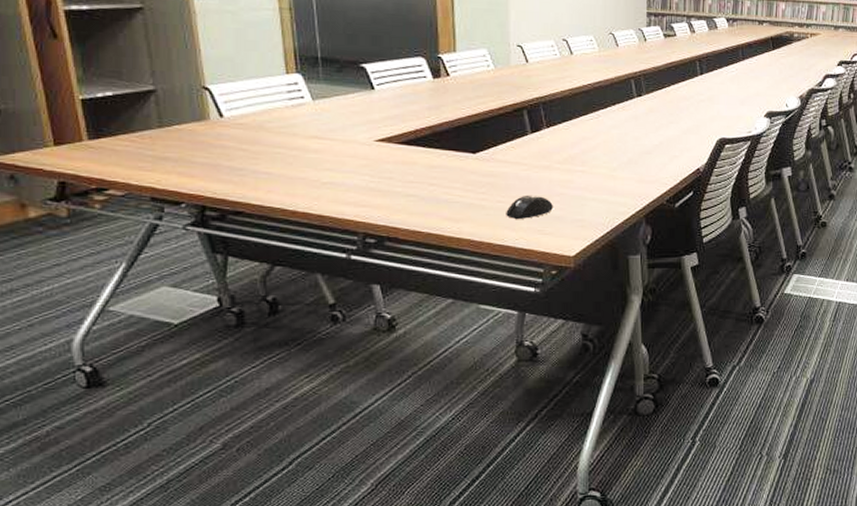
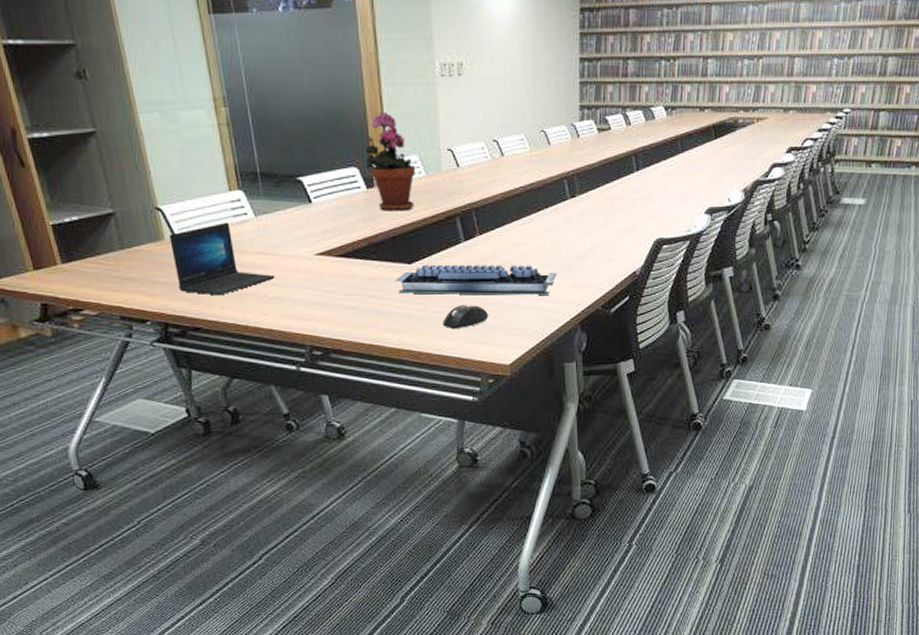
laptop: none [216,104,330,179] -> present [169,222,275,296]
potted plant: none [433,6,485,102] -> present [365,111,416,211]
computer keyboard: none [457,154,623,188] -> present [394,264,557,295]

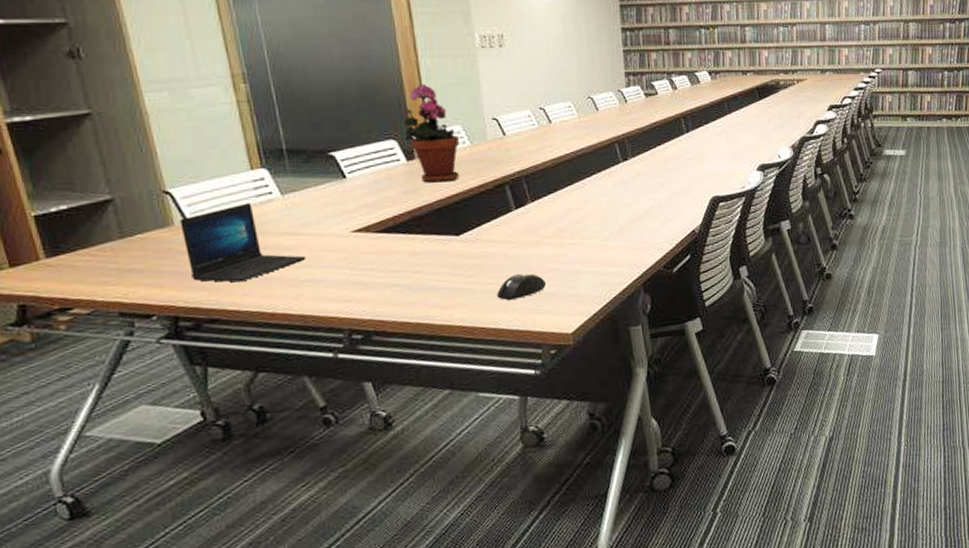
computer keyboard: present [394,264,557,295] -> none [441,229,615,267]

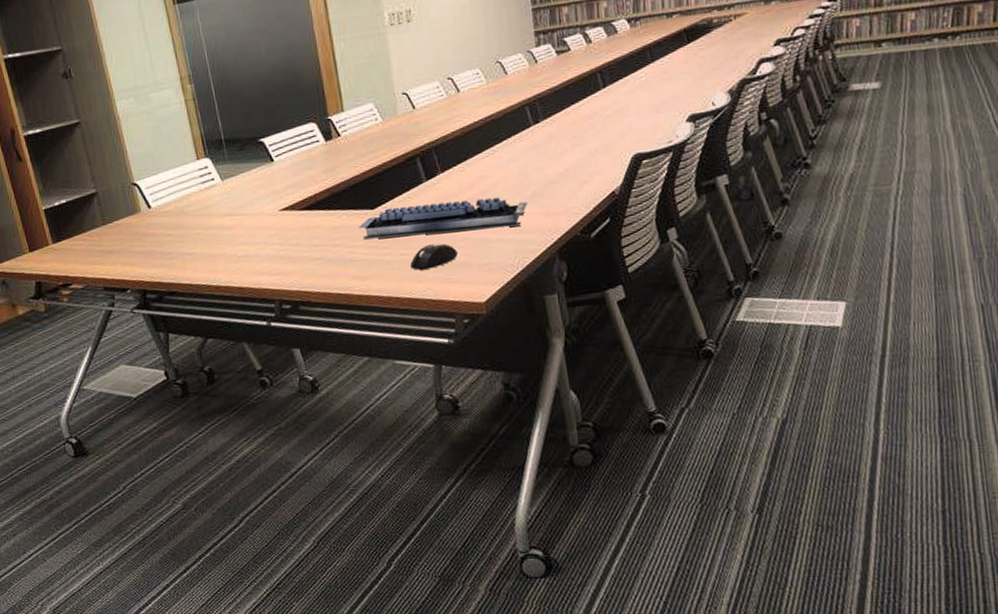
laptop: present [180,203,306,282] -> none [145,189,243,260]
potted plant: present [403,83,460,183] -> none [322,66,373,161]
computer keyboard: none [441,229,615,267] -> present [358,196,528,240]

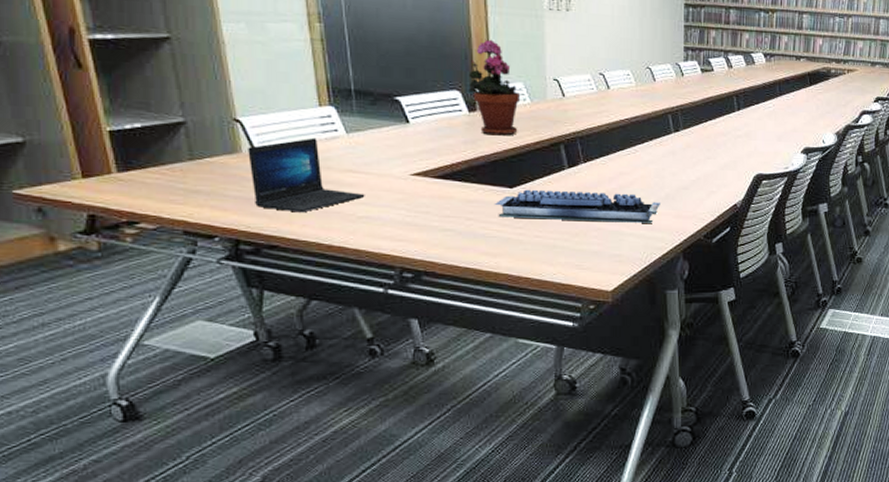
laptop: none [145,189,243,260] -> present [248,137,365,213]
potted plant: none [322,66,373,161] -> present [468,39,521,136]
mouse: present [410,243,459,271] -> none [543,229,592,255]

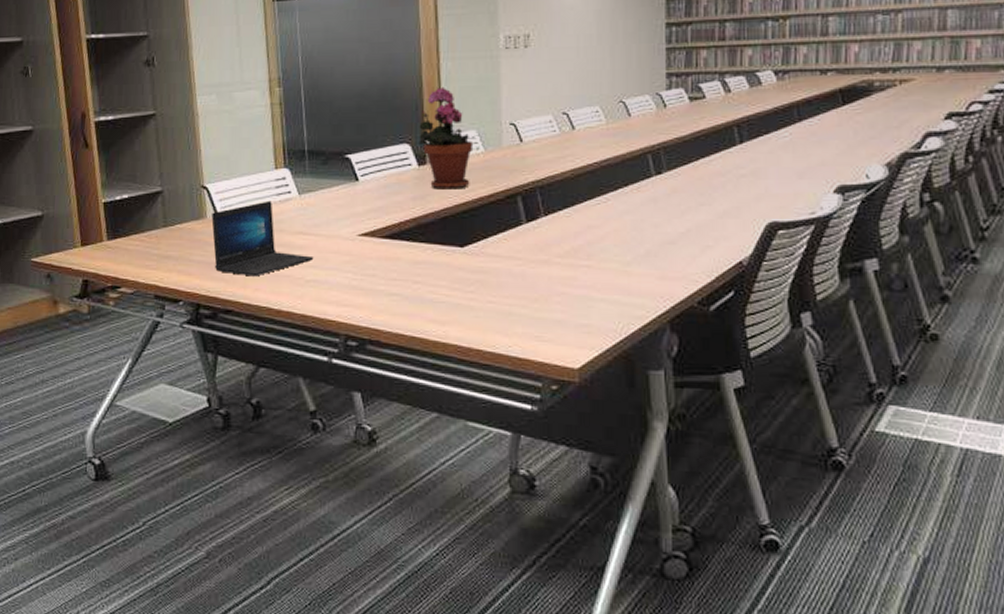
computer keyboard: present [494,189,660,223] -> none [443,248,639,286]

